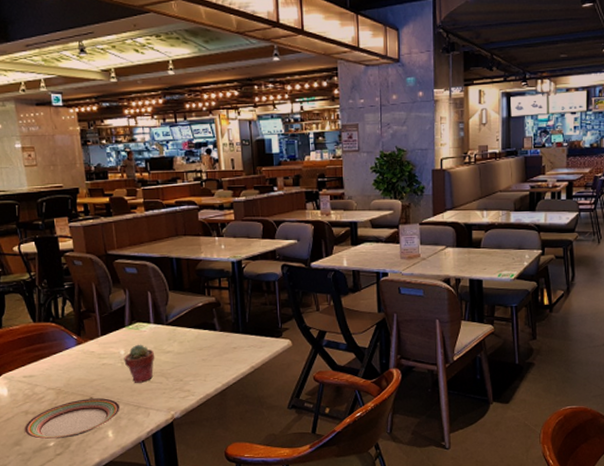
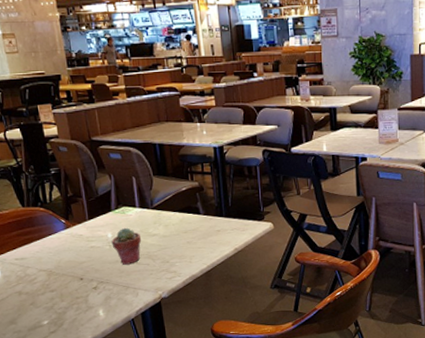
plate: present [24,398,121,439] -> none [18,279,110,318]

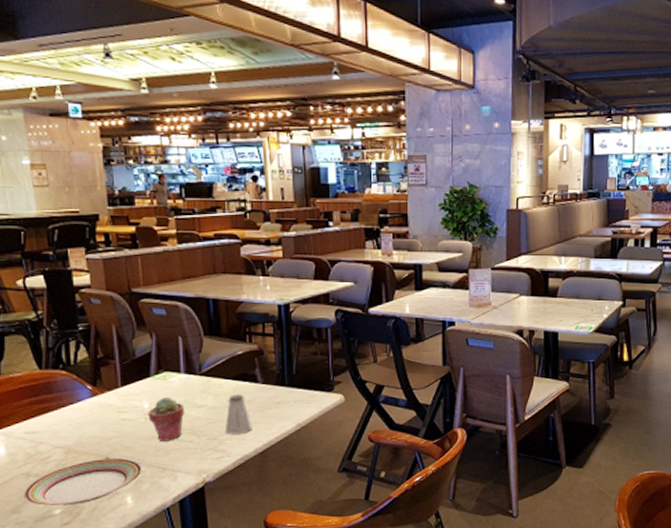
plate: none [18,279,110,318] -> present [24,458,142,506]
saltshaker: none [175,224,198,258] -> present [225,394,252,435]

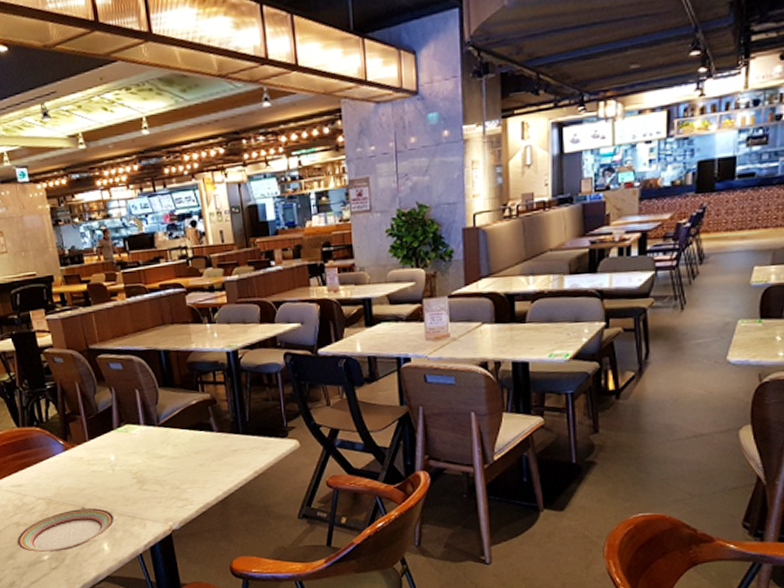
potted succulent: present [148,396,185,442] -> none [114,448,148,492]
saltshaker: present [225,394,252,435] -> none [186,443,212,484]

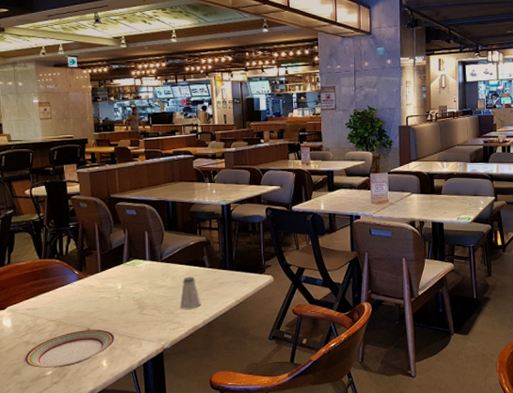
saltshaker: none [186,443,212,484] -> present [180,276,201,309]

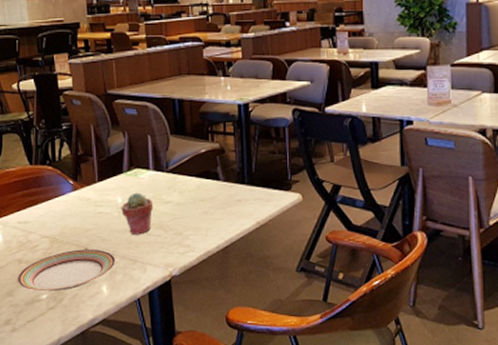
potted succulent: none [120,279,149,315] -> present [121,192,154,235]
saltshaker: present [180,276,201,309] -> none [190,191,215,231]

